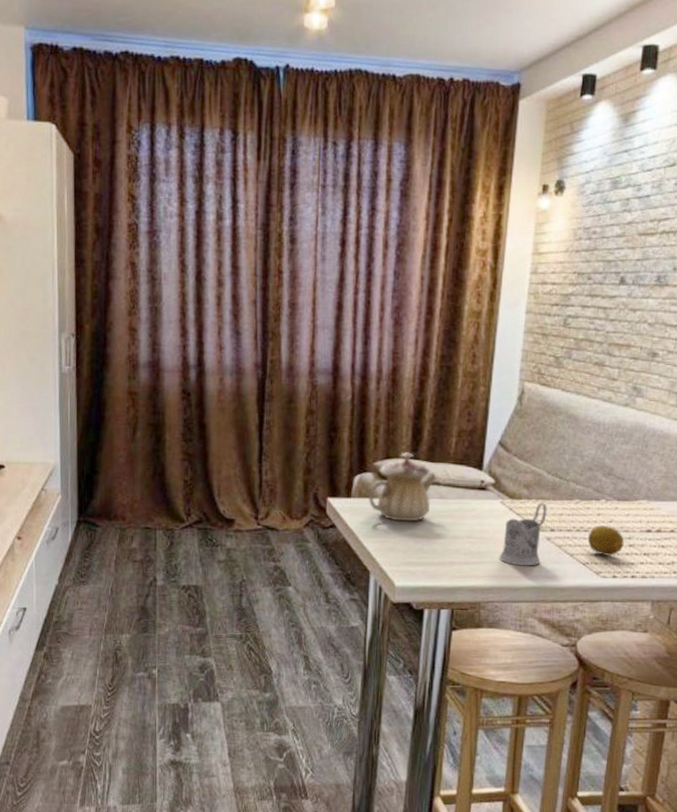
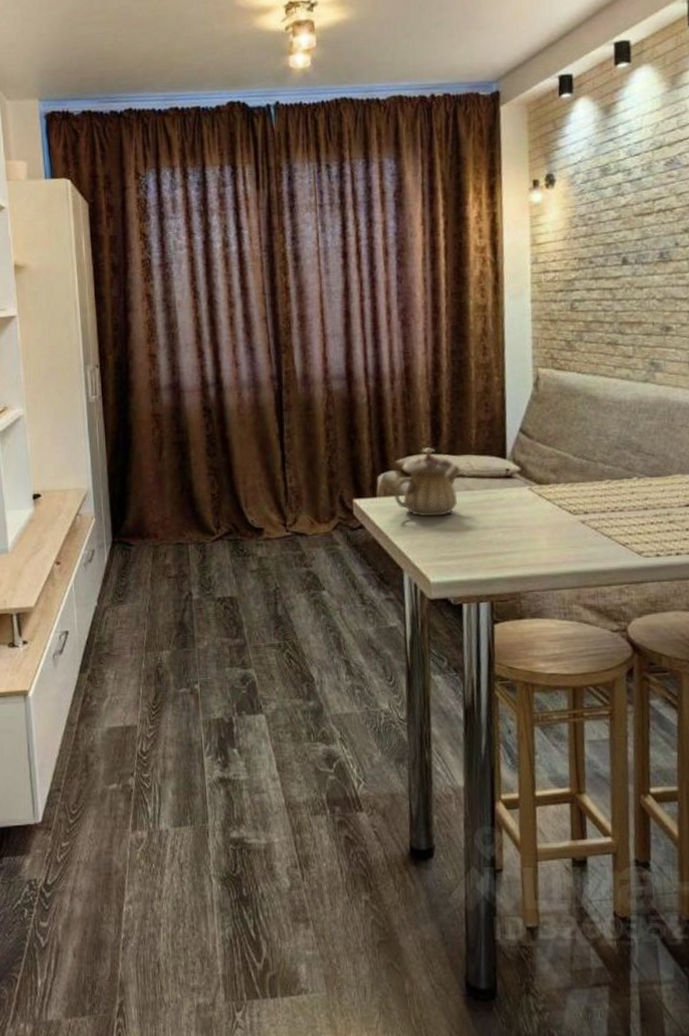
tea glass holder: present [499,502,547,566] -> none [534,485,578,552]
fruit: present [587,526,624,556] -> none [624,504,664,535]

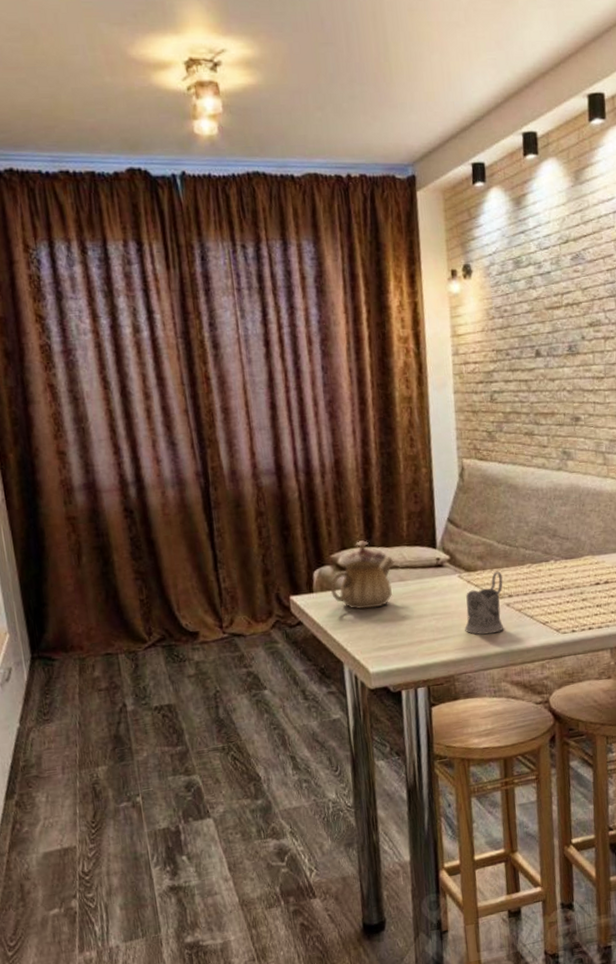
tea glass holder: none [534,485,578,552] -> present [465,571,504,635]

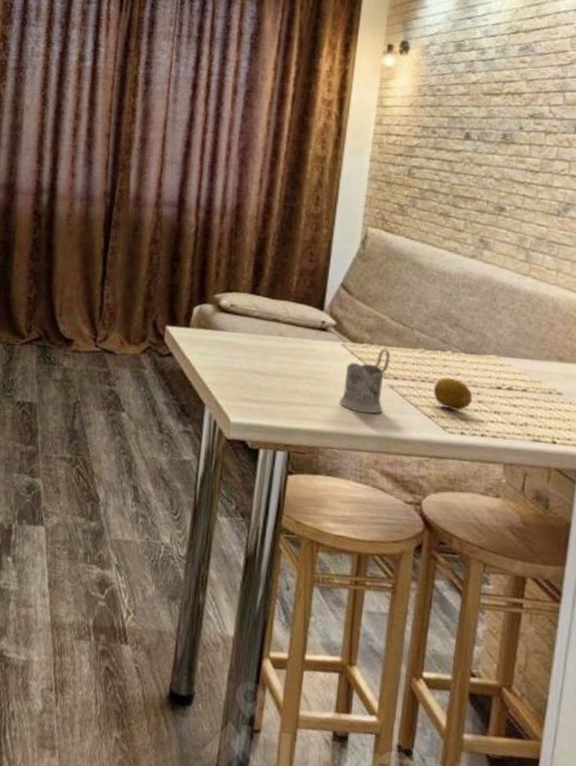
teapot: present [330,540,394,610] -> none [207,287,277,357]
fruit: none [543,584,578,613] -> present [433,377,473,411]

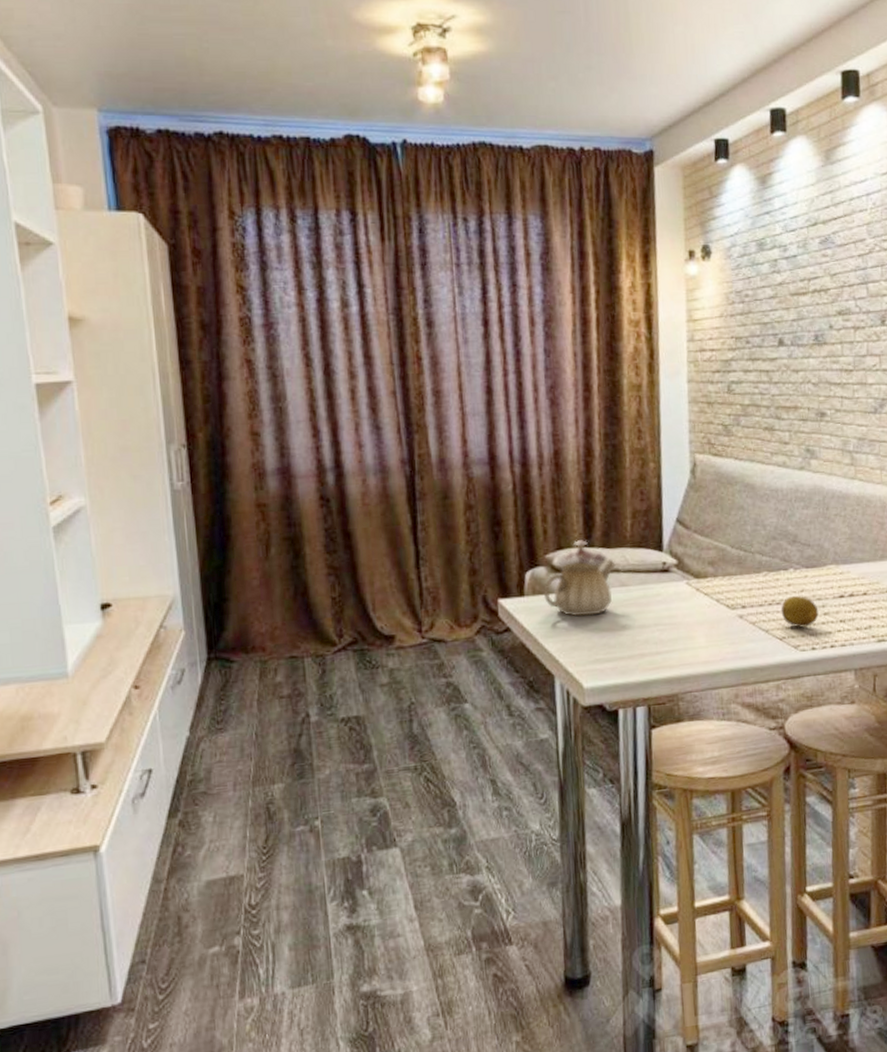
teapot: none [207,287,277,357] -> present [544,540,616,617]
tea glass holder: present [339,348,391,414] -> none [692,578,736,650]

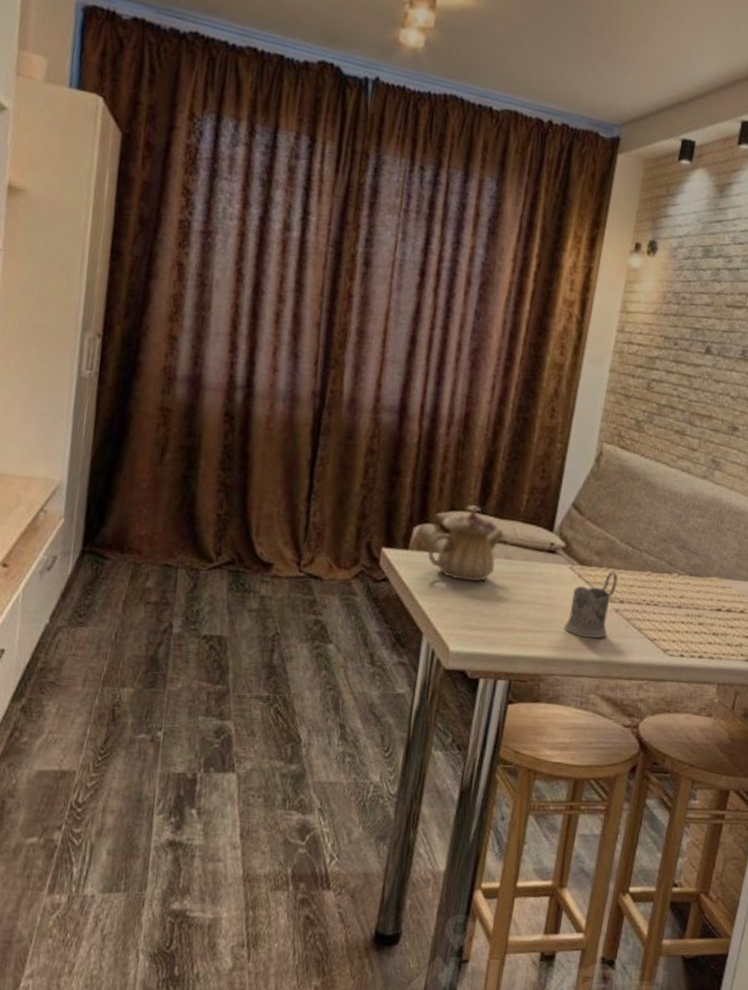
tea glass holder: none [692,578,736,650] -> present [564,571,618,639]
fruit: present [781,596,819,628] -> none [657,600,694,633]

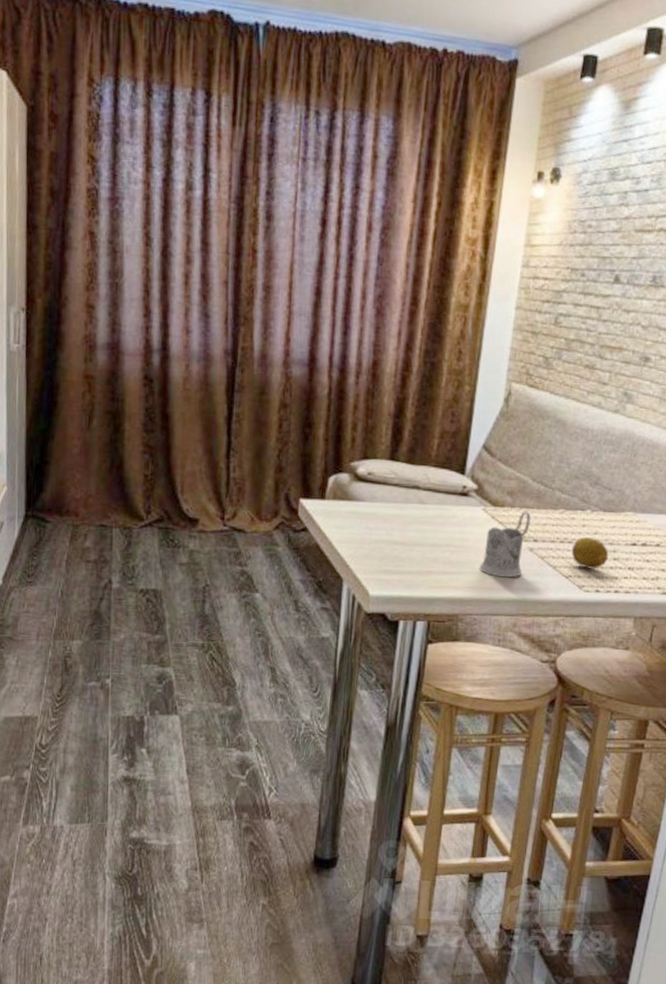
teapot: present [428,505,504,582] -> none [344,452,417,528]
fruit: none [657,600,694,633] -> present [571,537,609,569]

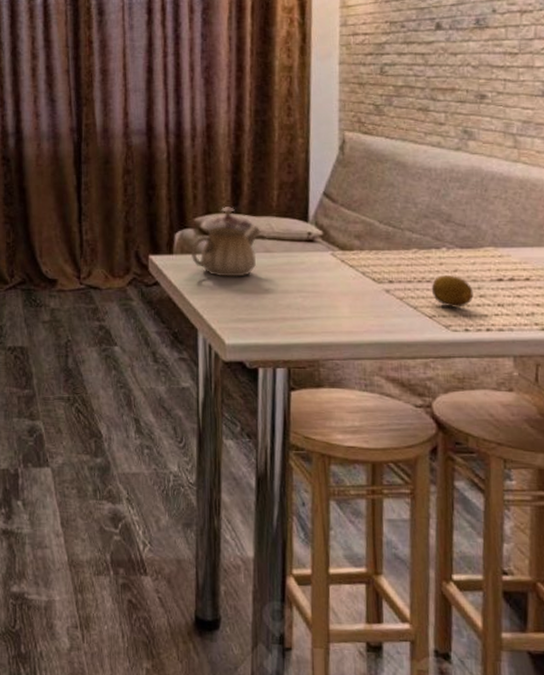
teapot: none [344,452,417,528] -> present [191,207,261,277]
tea glass holder: present [479,511,531,578] -> none [335,253,383,321]

